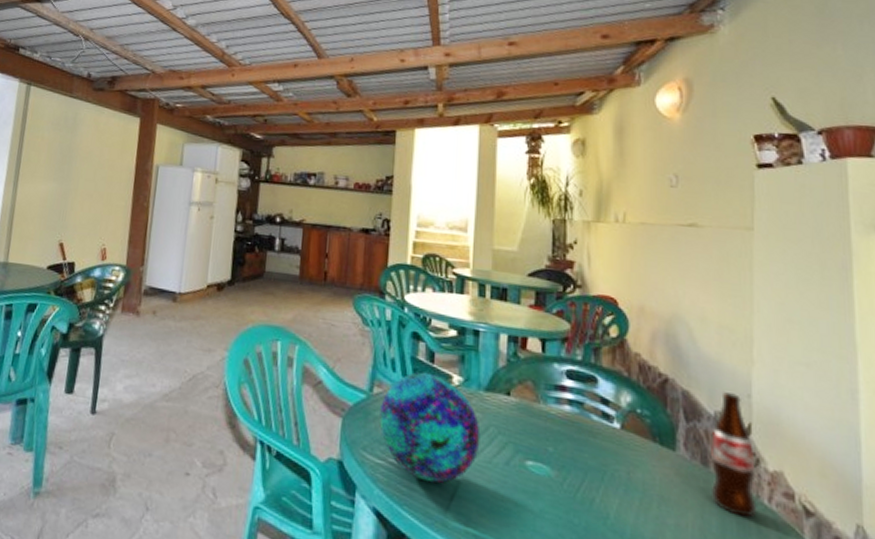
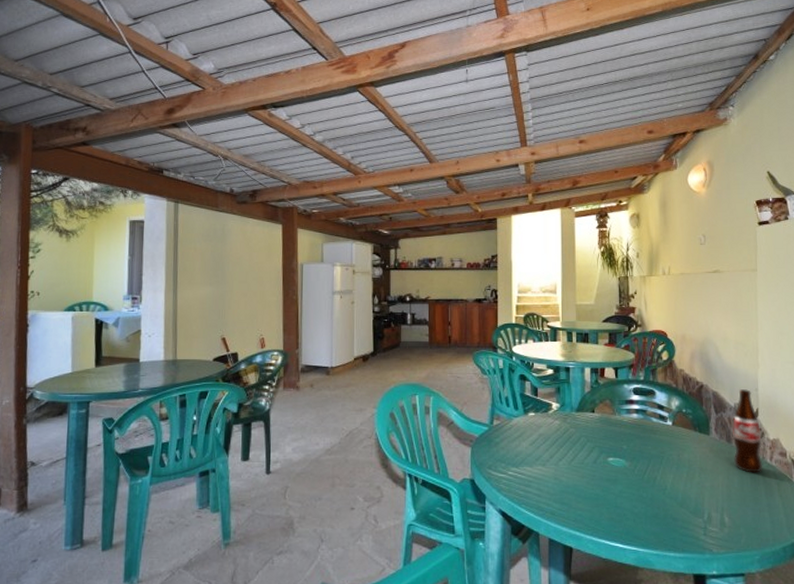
decorative ball: present [379,372,481,484] -> none [500,404,575,485]

